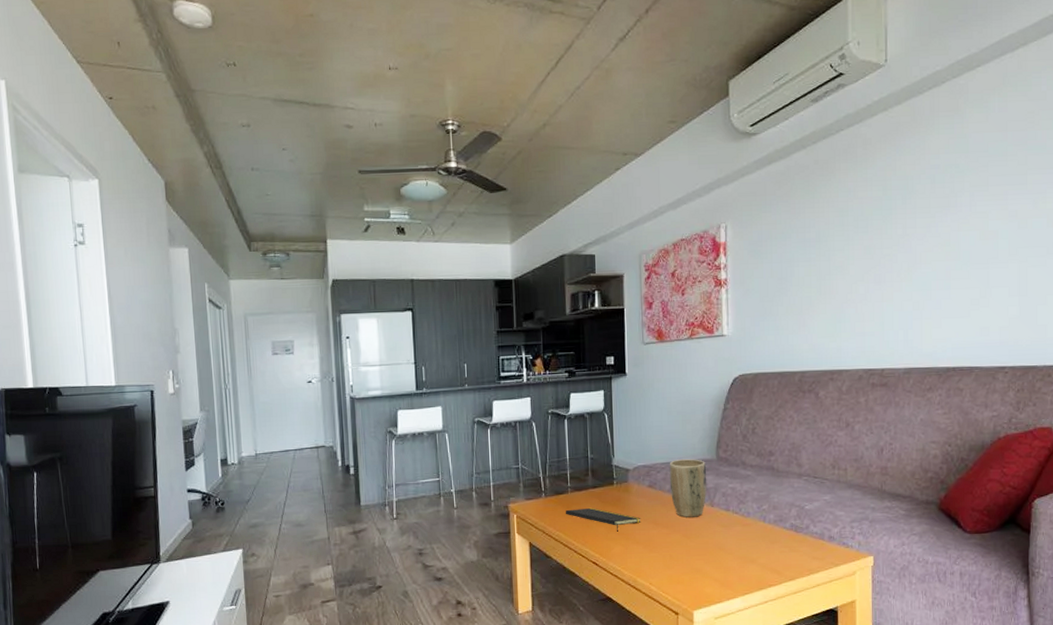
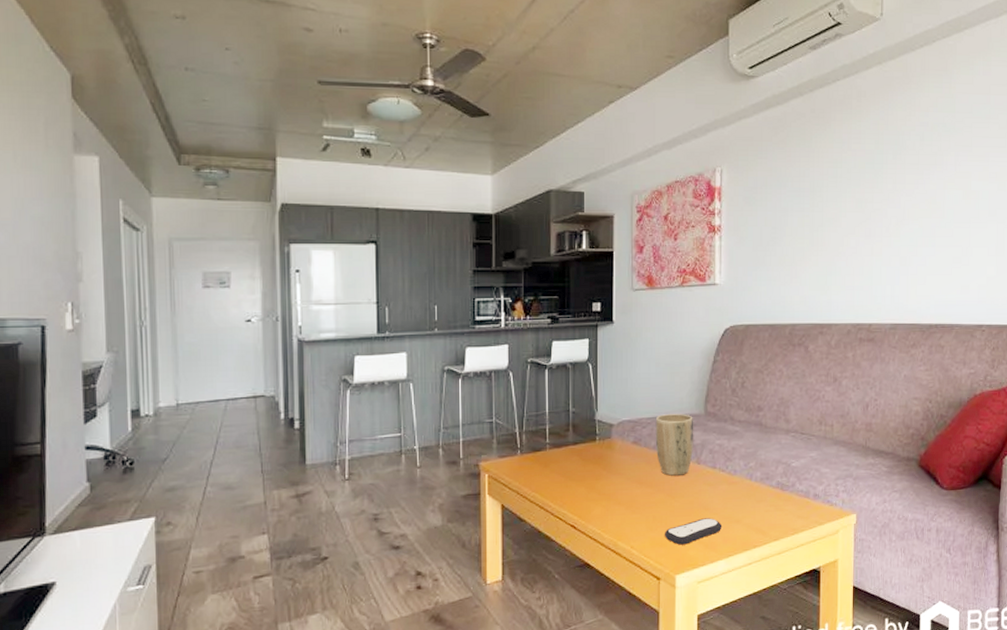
notepad: present [565,507,641,532] -> none [542,465,624,492]
remote control: none [680,557,738,583] -> present [664,518,723,545]

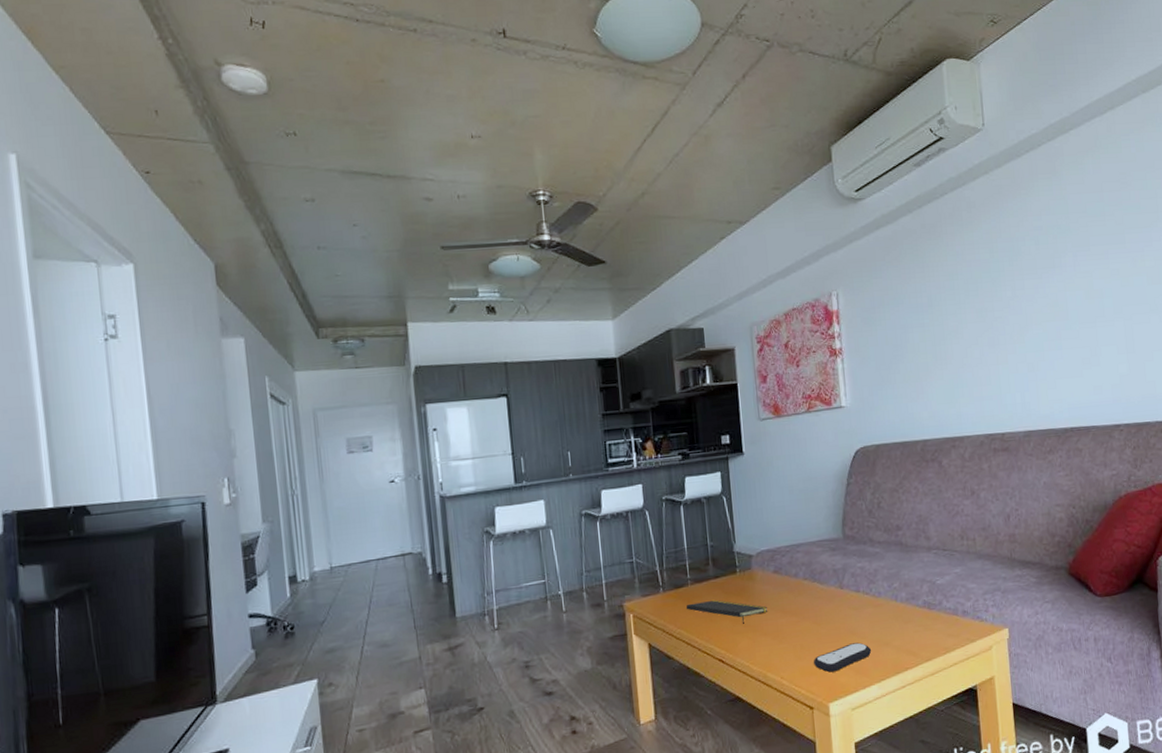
notepad: none [542,465,624,492] -> present [685,599,768,624]
plant pot: present [655,414,694,476] -> none [794,539,835,603]

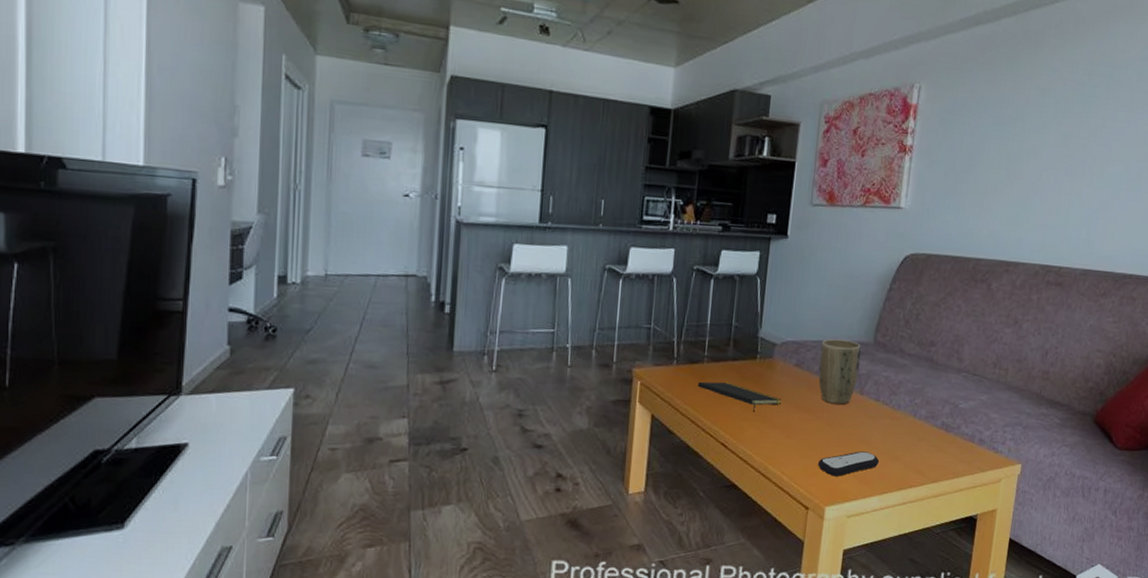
plant pot: none [794,539,835,603] -> present [818,339,862,405]

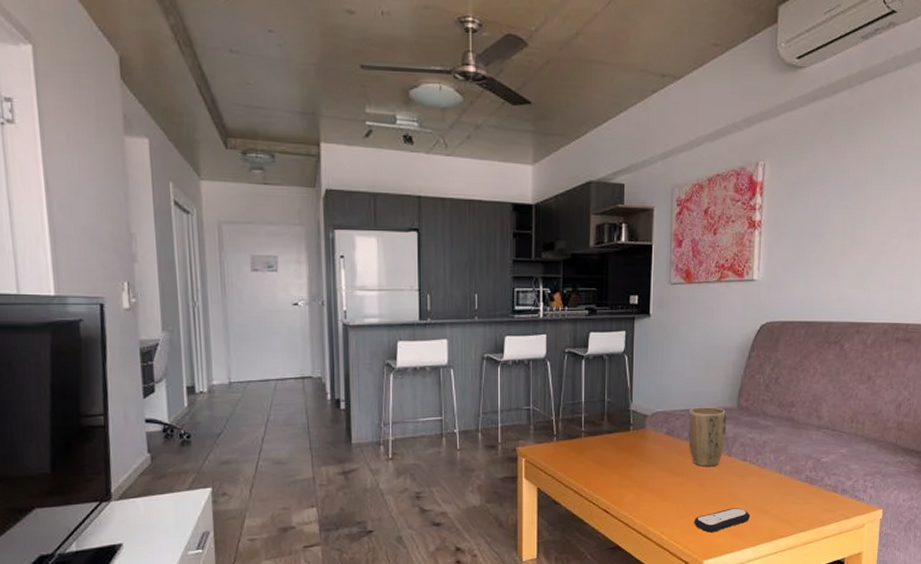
notepad: present [697,381,782,412] -> none [577,453,657,479]

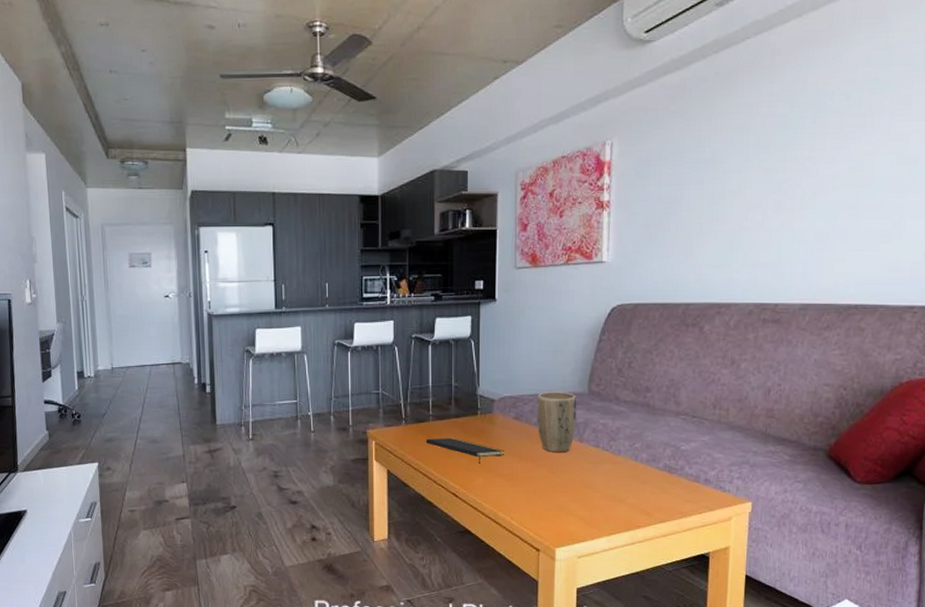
notepad: none [577,453,657,479] -> present [425,437,505,464]
remote control: present [693,508,751,532] -> none [544,495,605,520]

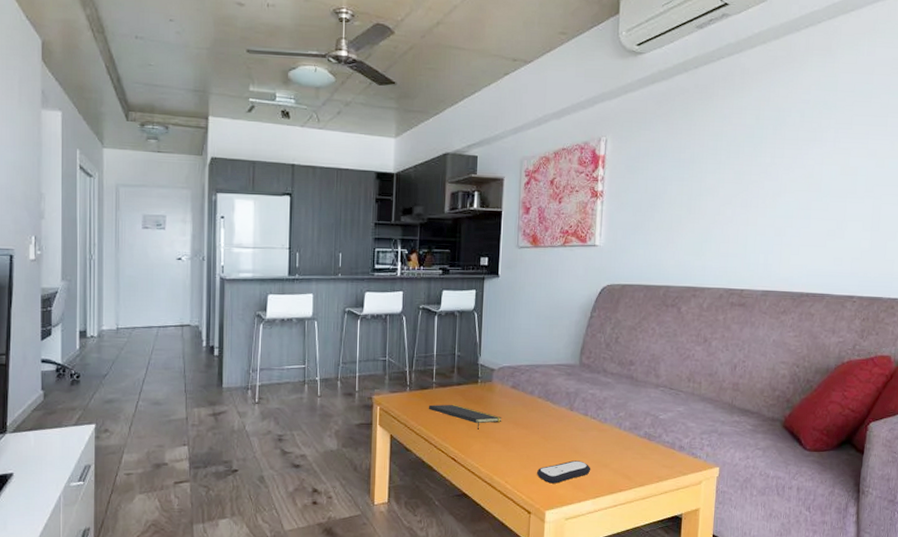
plant pot: present [537,392,577,452] -> none [532,363,569,420]
remote control: none [544,495,605,520] -> present [536,460,591,484]

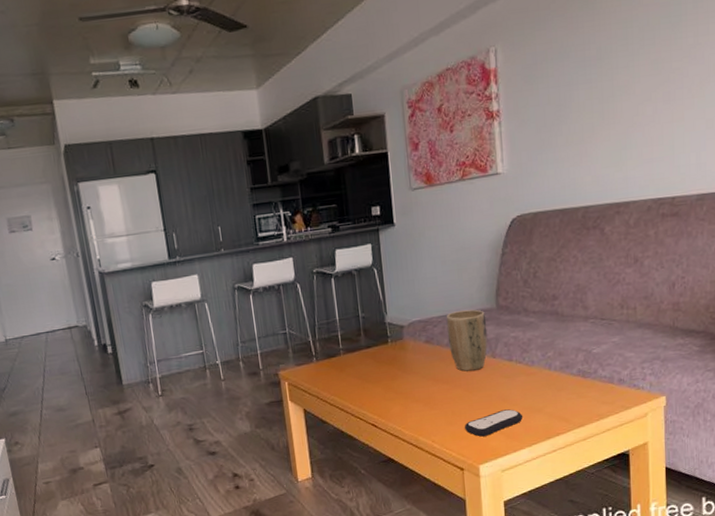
notepad: present [428,404,502,429] -> none [338,368,420,391]
plant pot: none [532,363,569,420] -> present [446,309,488,372]

